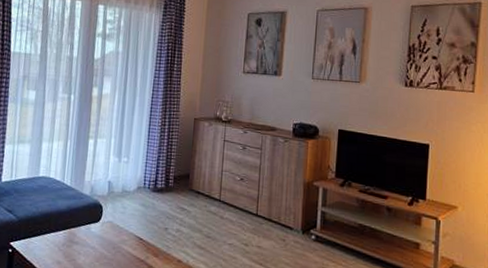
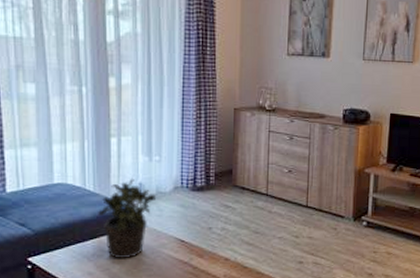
potted plant: none [71,176,121,252] -> present [98,178,156,259]

